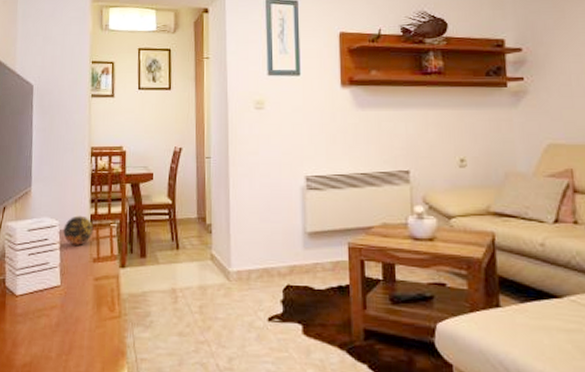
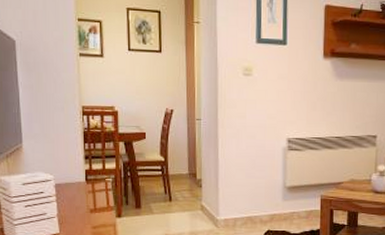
decorative orb: present [63,215,94,245] -> none [59,170,89,198]

